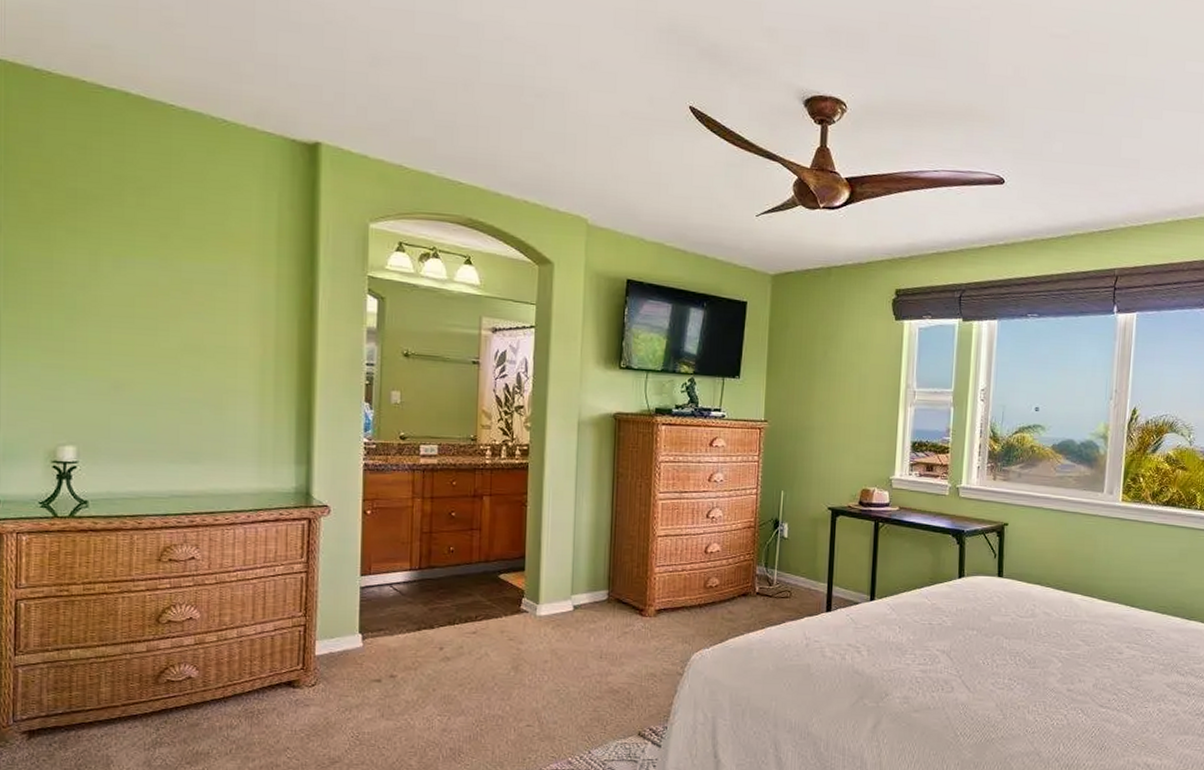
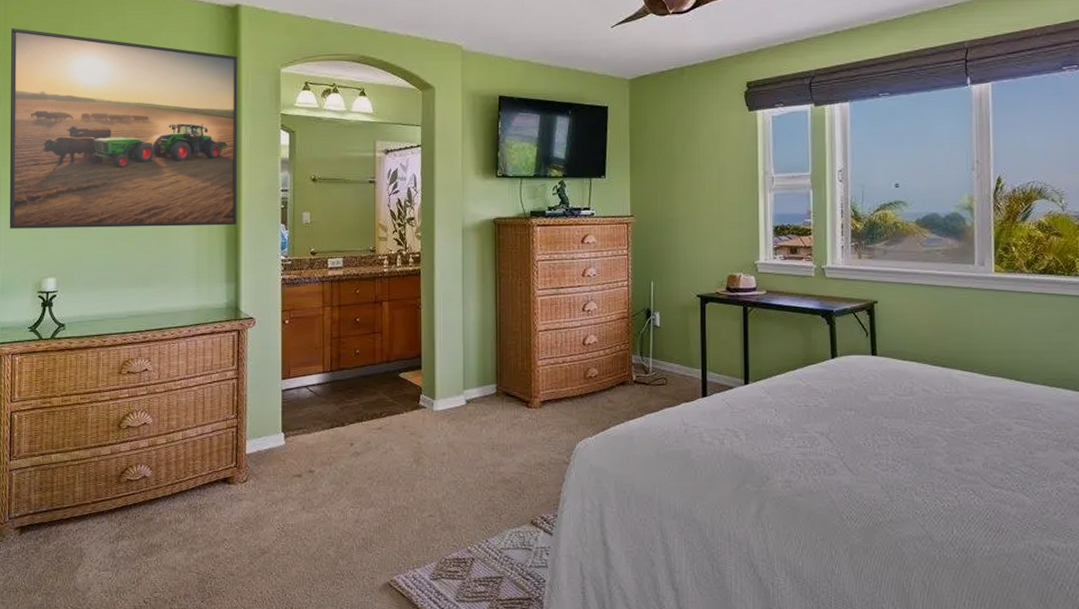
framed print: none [13,139,316,400] -> present [9,28,238,229]

